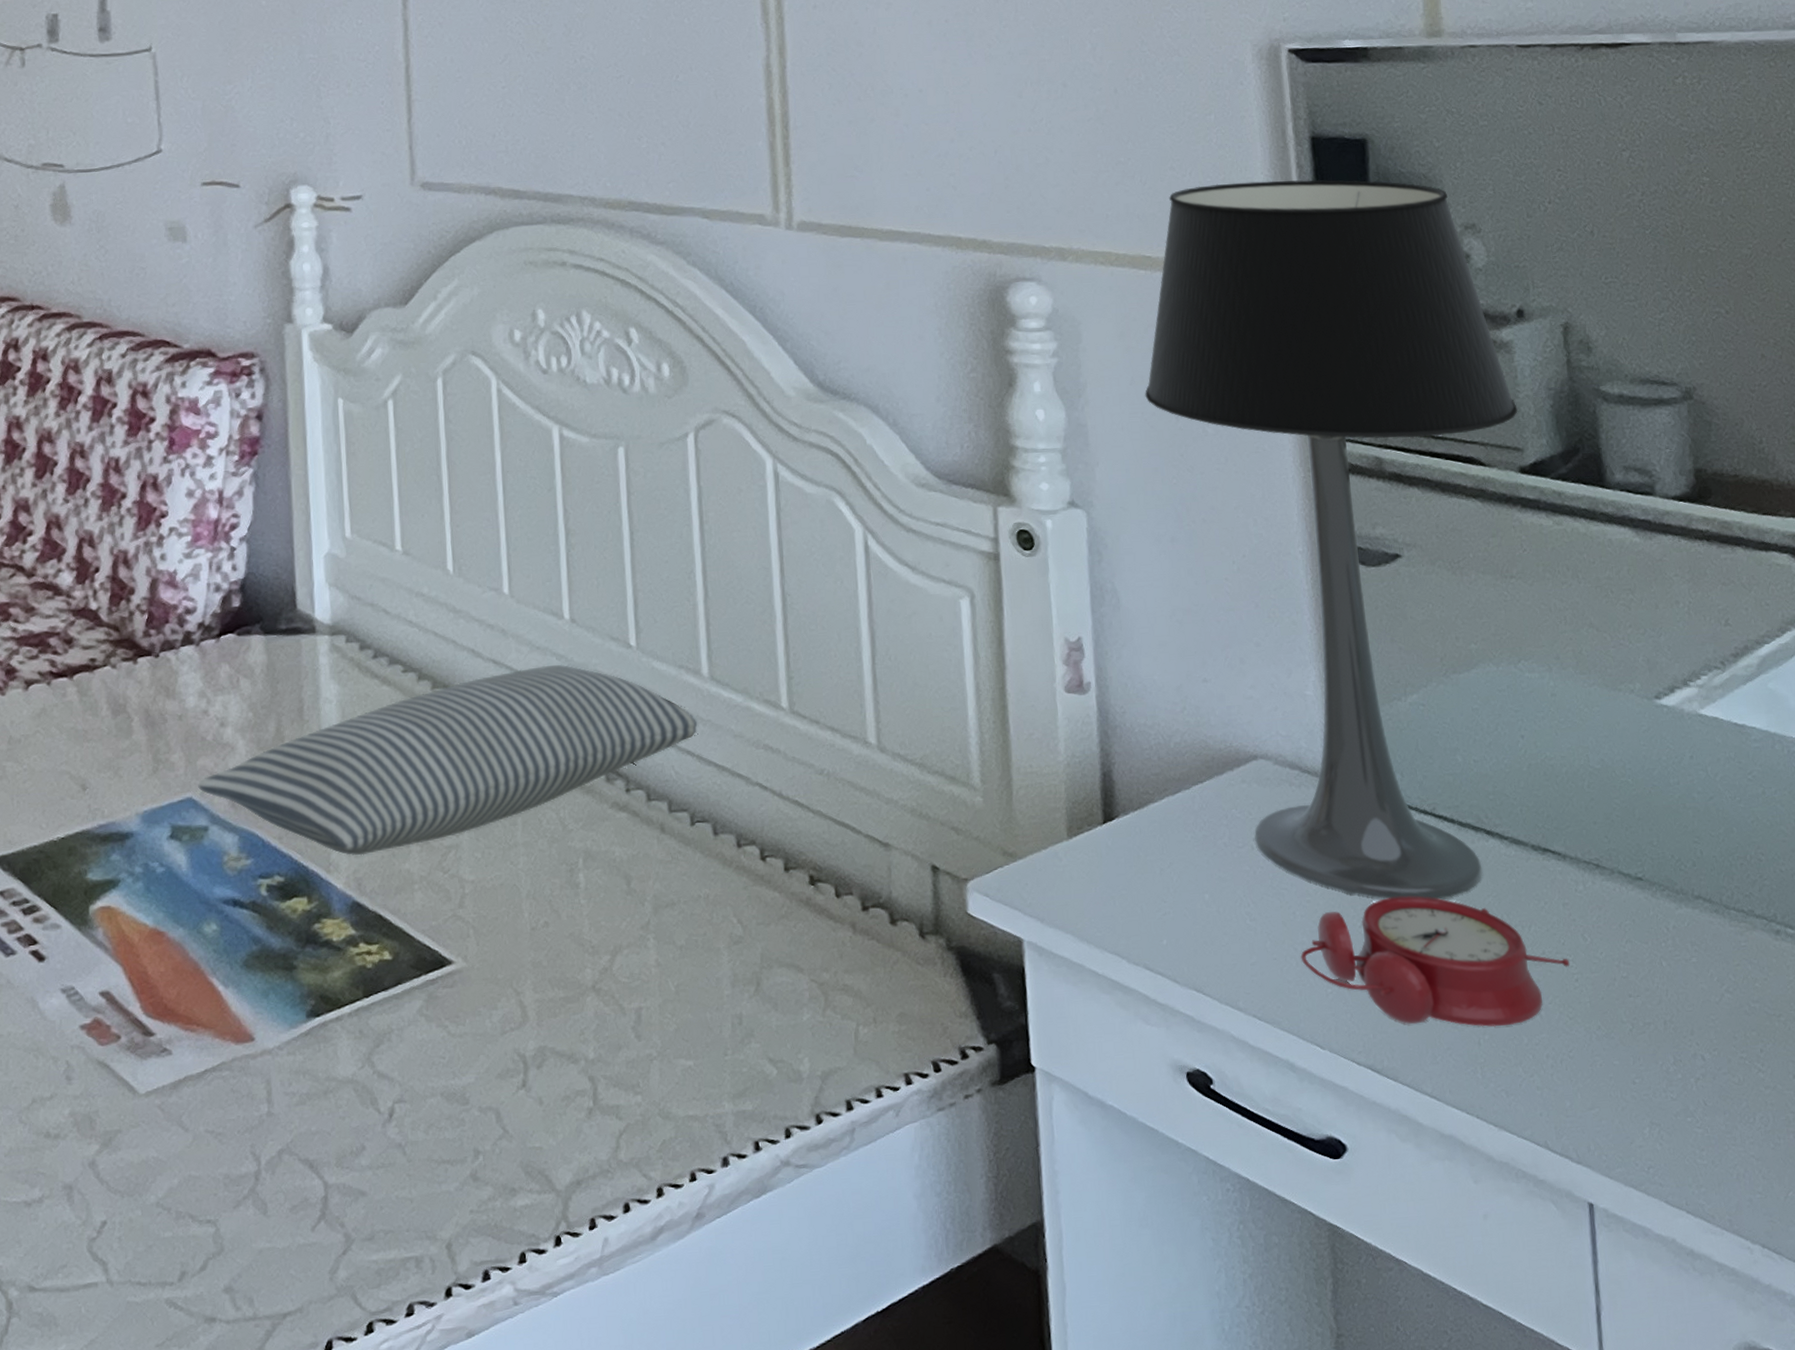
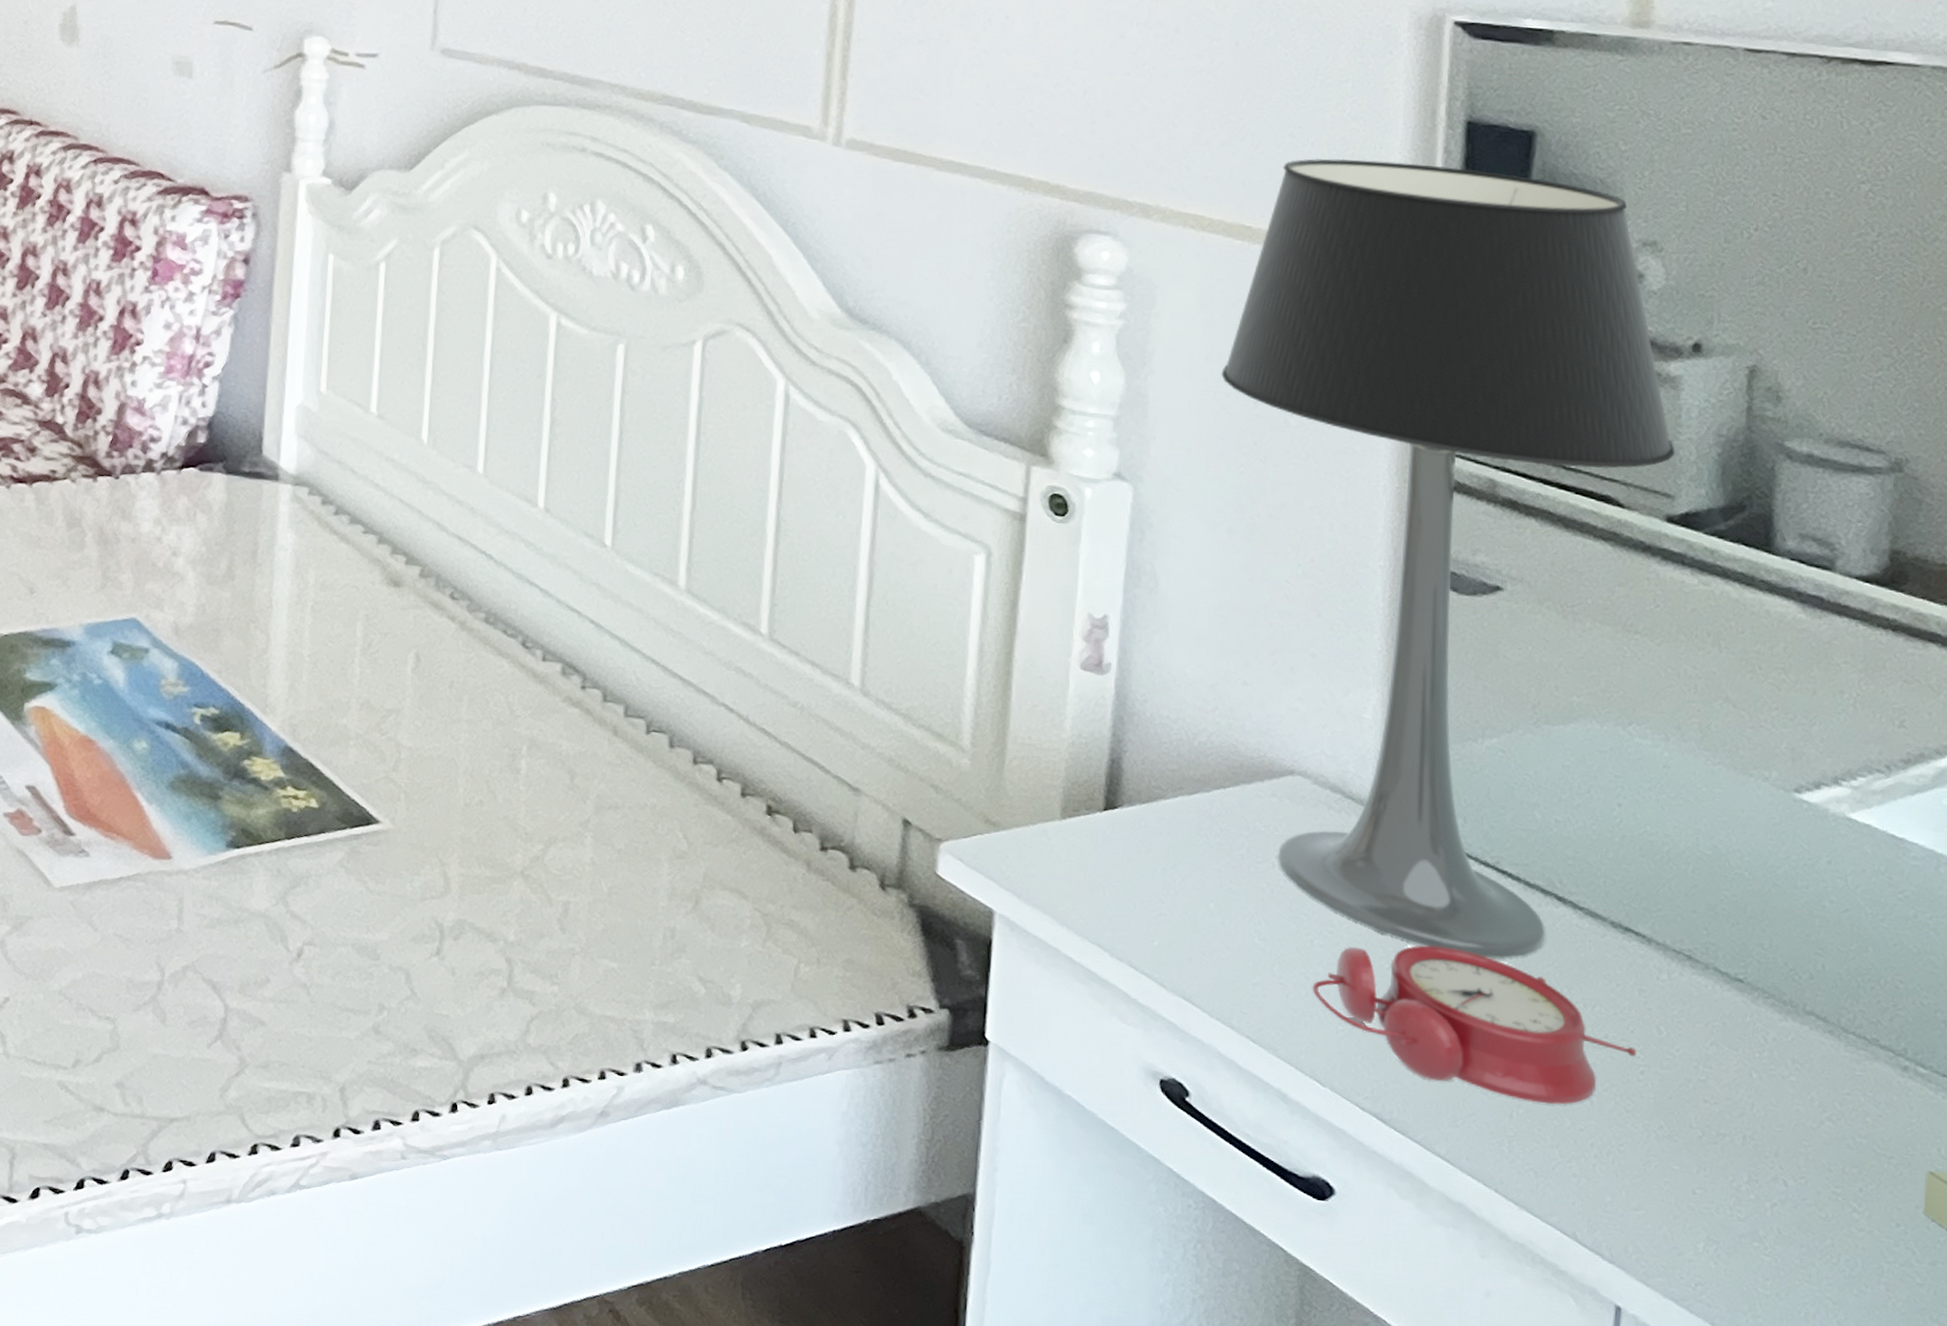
pillow: present [198,664,698,856] -> none [143,550,667,704]

